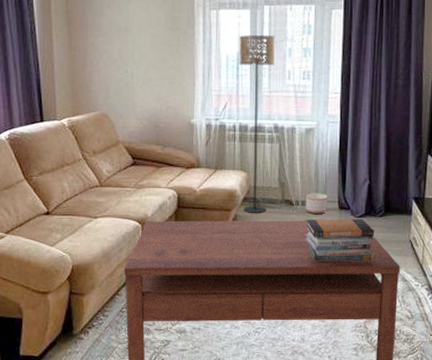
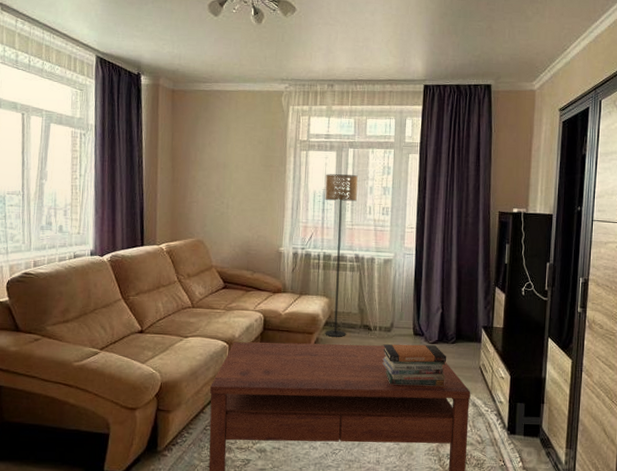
planter: present [305,193,328,214] -> none [382,319,404,339]

